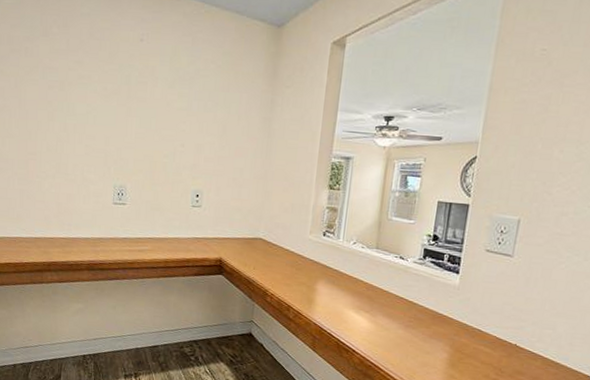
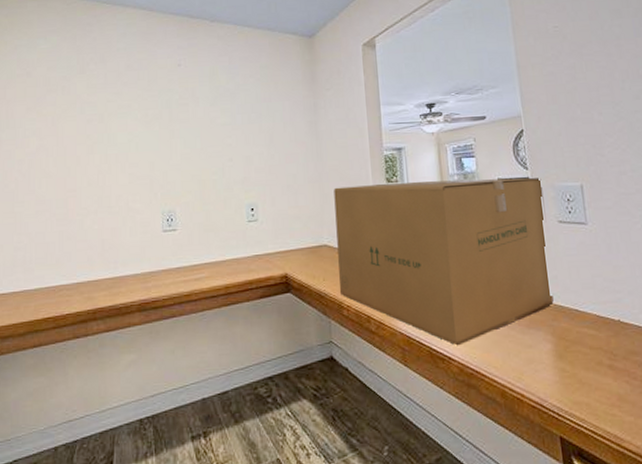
box: none [267,186,481,343] -> present [334,177,554,346]

